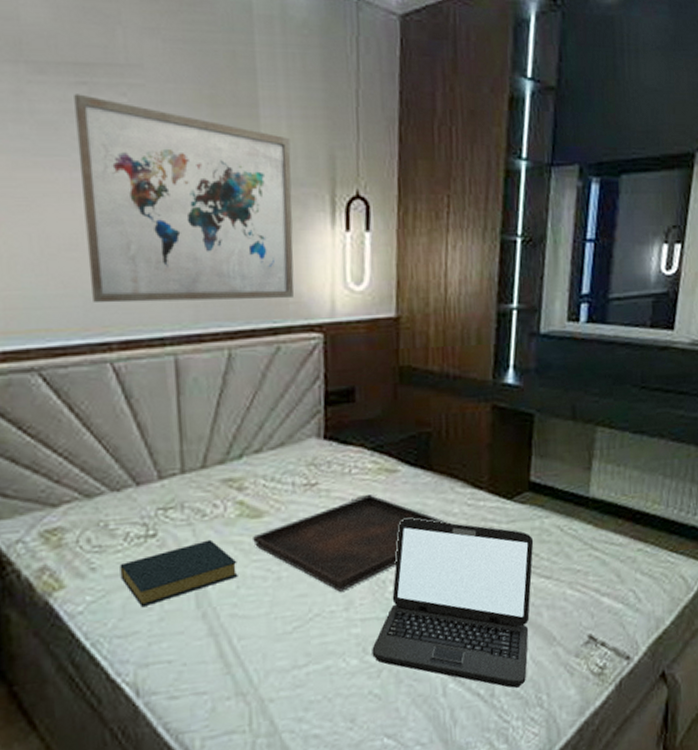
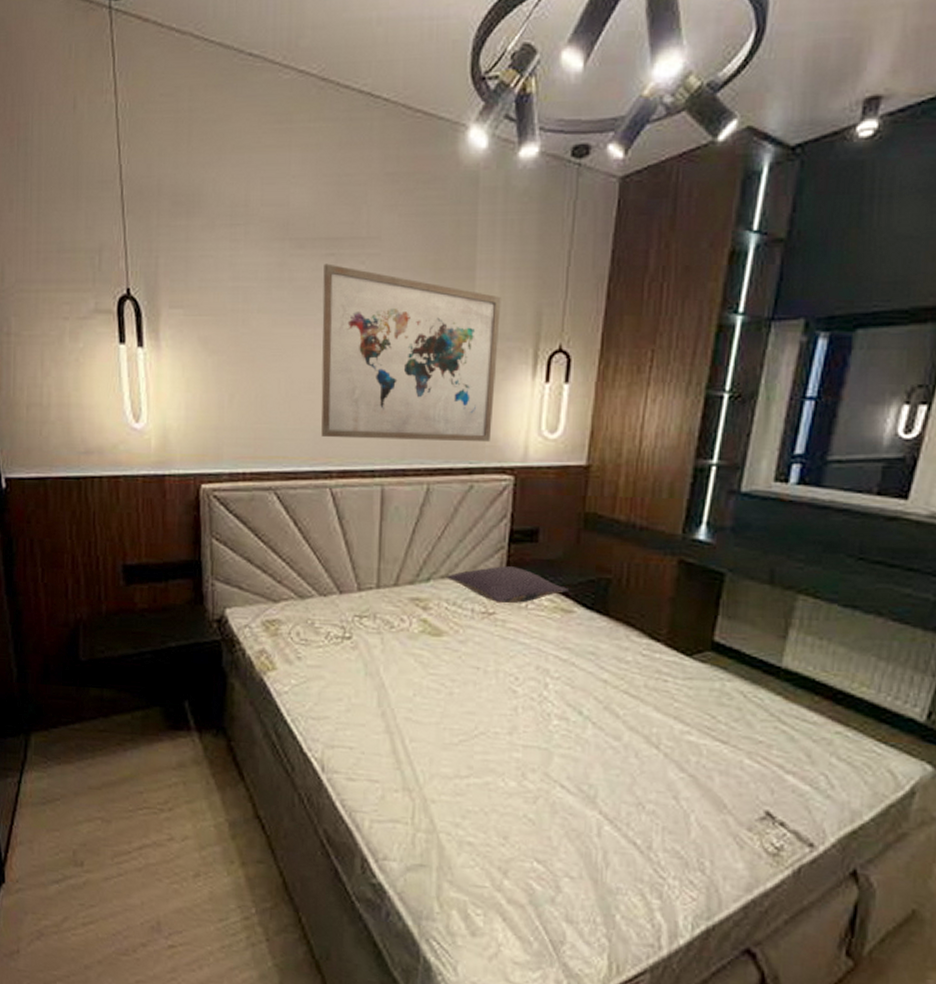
hardback book: present [120,539,238,608] -> none [319,649,416,698]
serving tray: present [253,495,450,592] -> none [432,631,622,716]
pillow: none [260,431,391,473] -> present [446,566,569,604]
laptop: present [372,518,534,688] -> none [530,658,712,847]

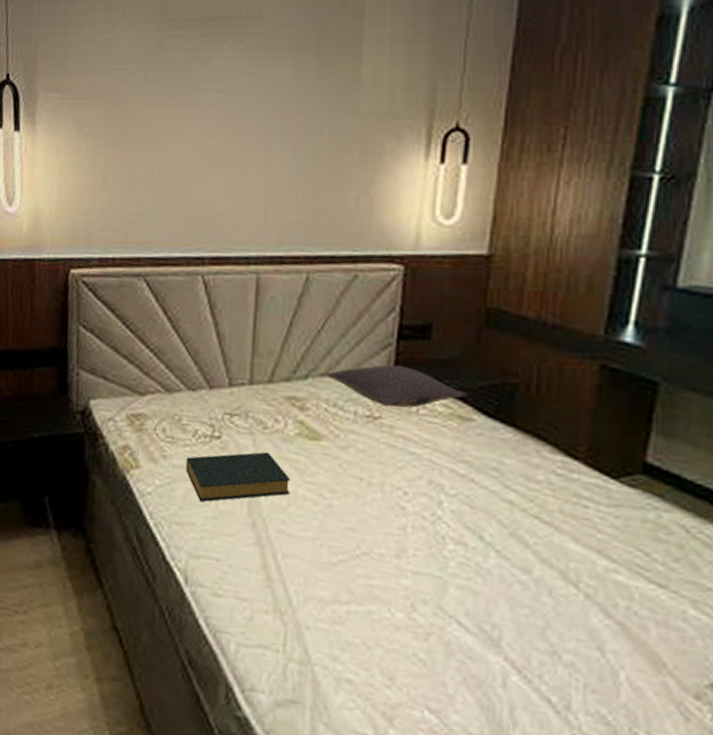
hardback book: none [319,649,416,698] -> present [186,451,291,502]
wall art: present [321,263,501,443] -> none [194,43,391,229]

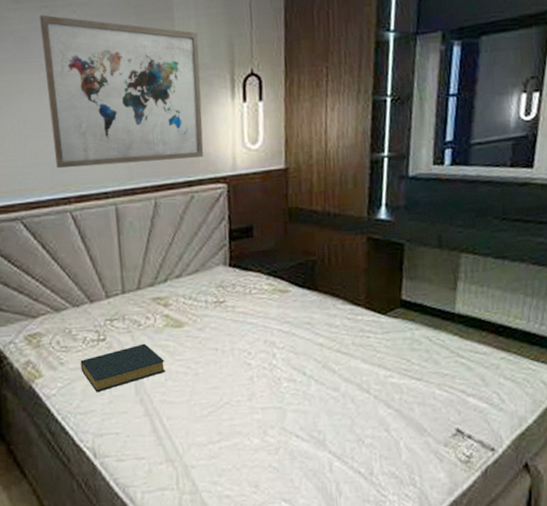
wall art: none [194,43,391,229] -> present [39,15,204,169]
pillow: present [326,365,467,408] -> none [180,260,283,293]

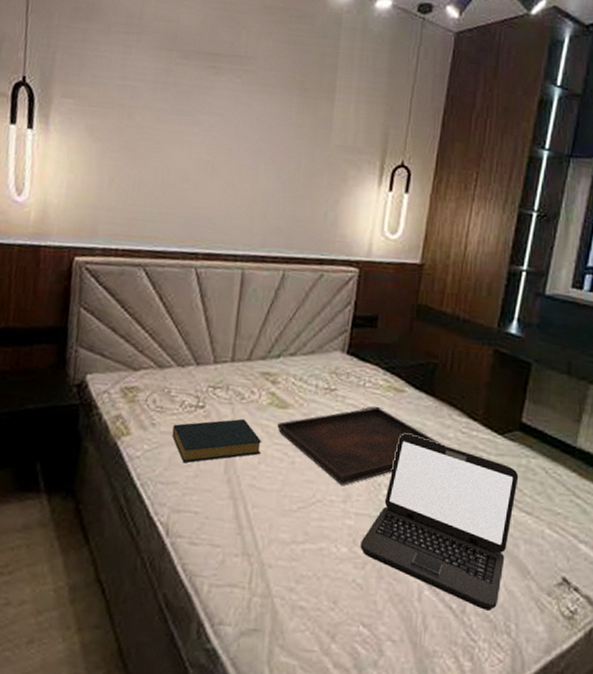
wall art: present [39,15,204,169] -> none [191,74,355,238]
serving tray: none [176,310,333,386] -> present [277,407,444,485]
laptop: none [270,328,406,469] -> present [360,433,519,611]

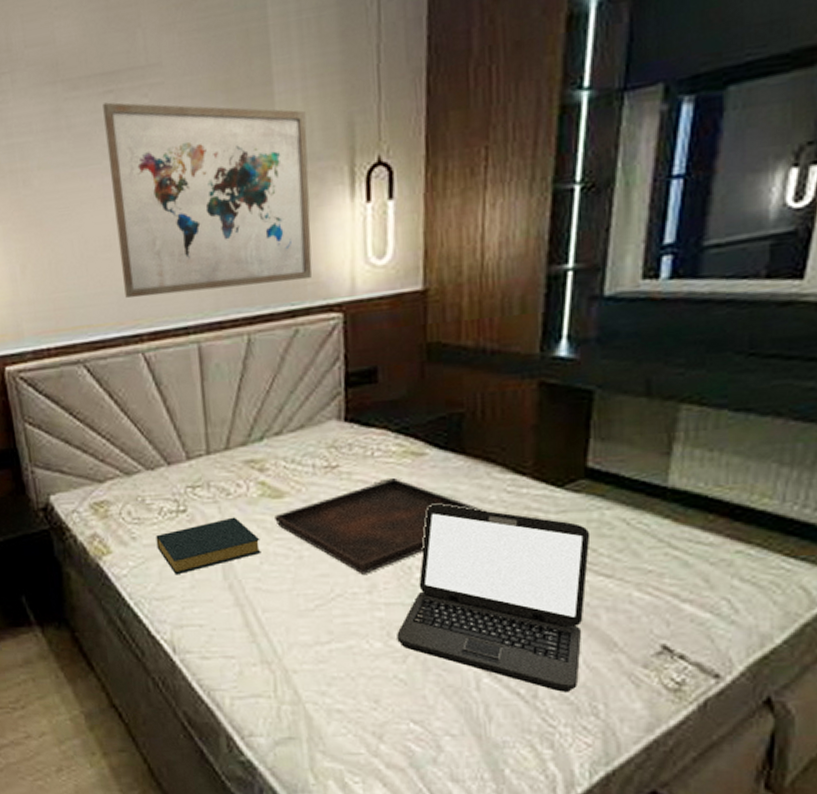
wall art: none [191,74,355,238] -> present [103,102,312,299]

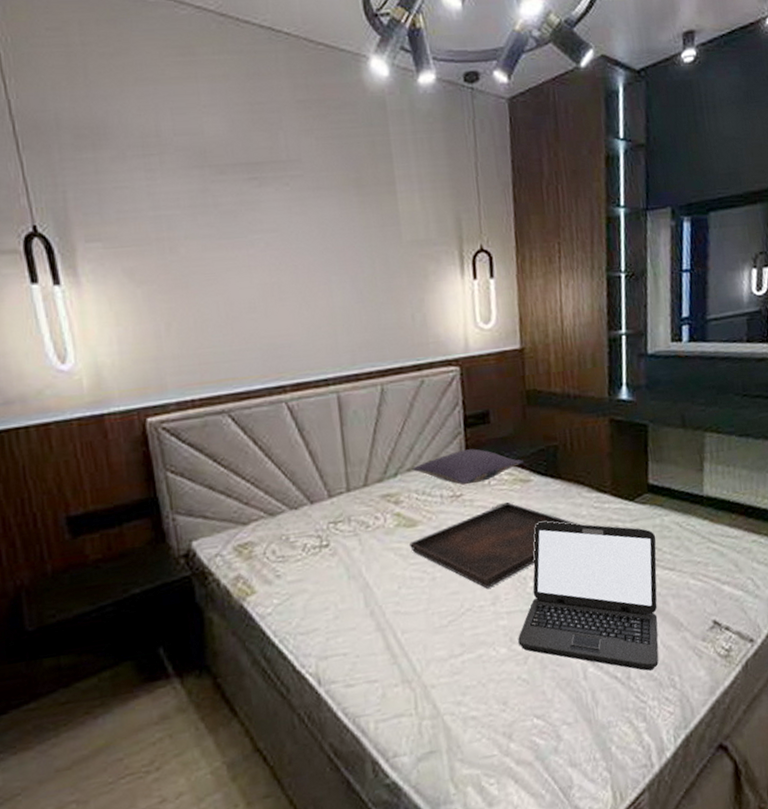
wall art: present [103,102,312,299] -> none [248,187,433,354]
hardback book: present [156,517,261,575] -> none [300,547,399,608]
pillow: none [280,413,417,455] -> present [412,449,523,486]

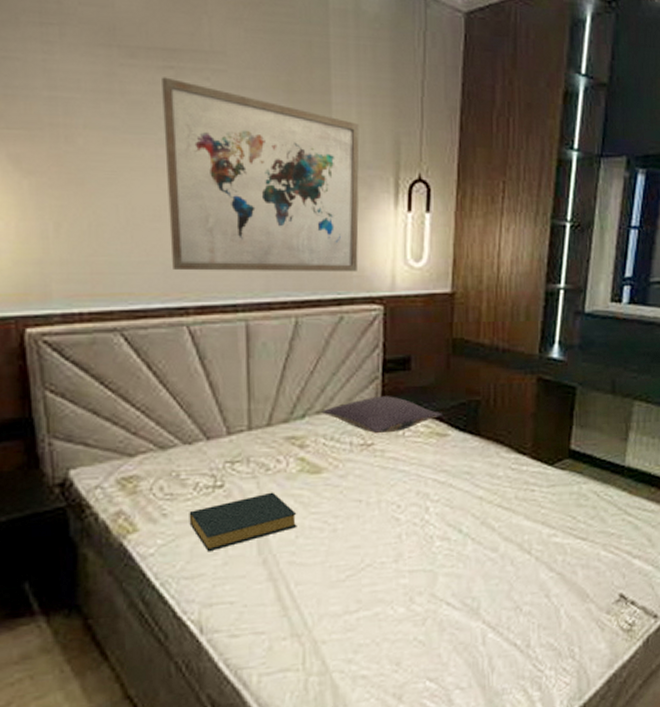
wall art: none [248,187,433,354] -> present [162,77,360,272]
hardback book: none [300,547,399,608] -> present [189,492,297,552]
serving tray: present [410,502,580,589] -> none [312,456,495,545]
laptop: present [518,521,659,671] -> none [418,479,572,640]

